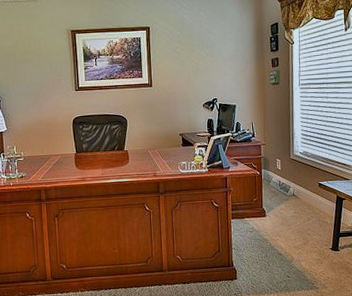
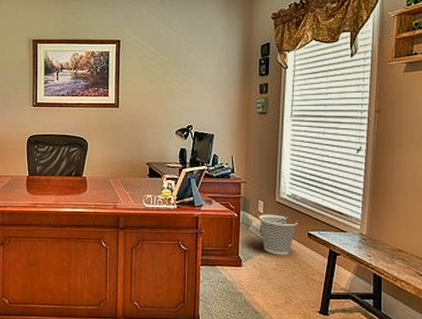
wastebasket: none [277,170,310,204] -> present [259,214,298,256]

